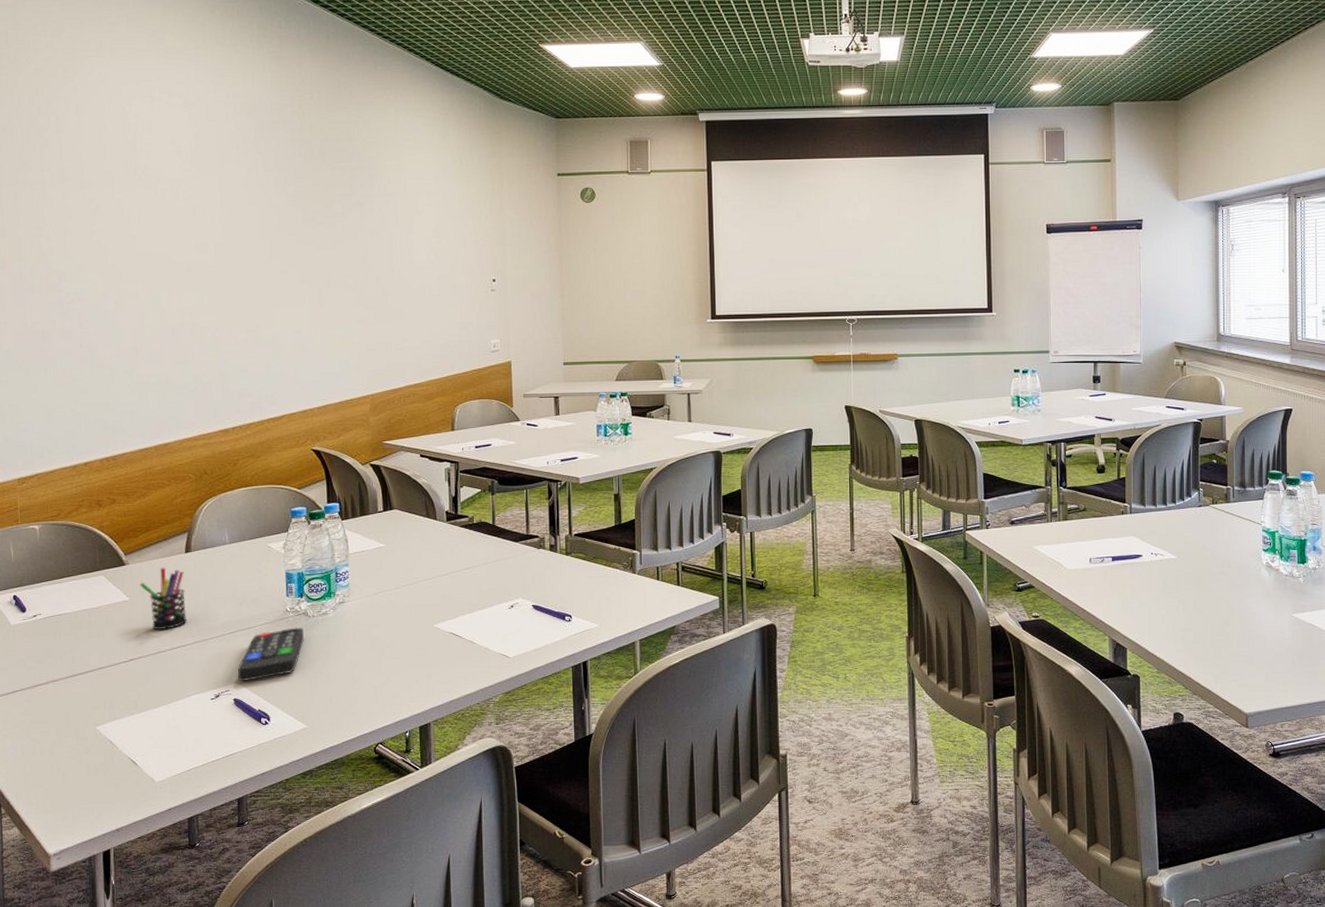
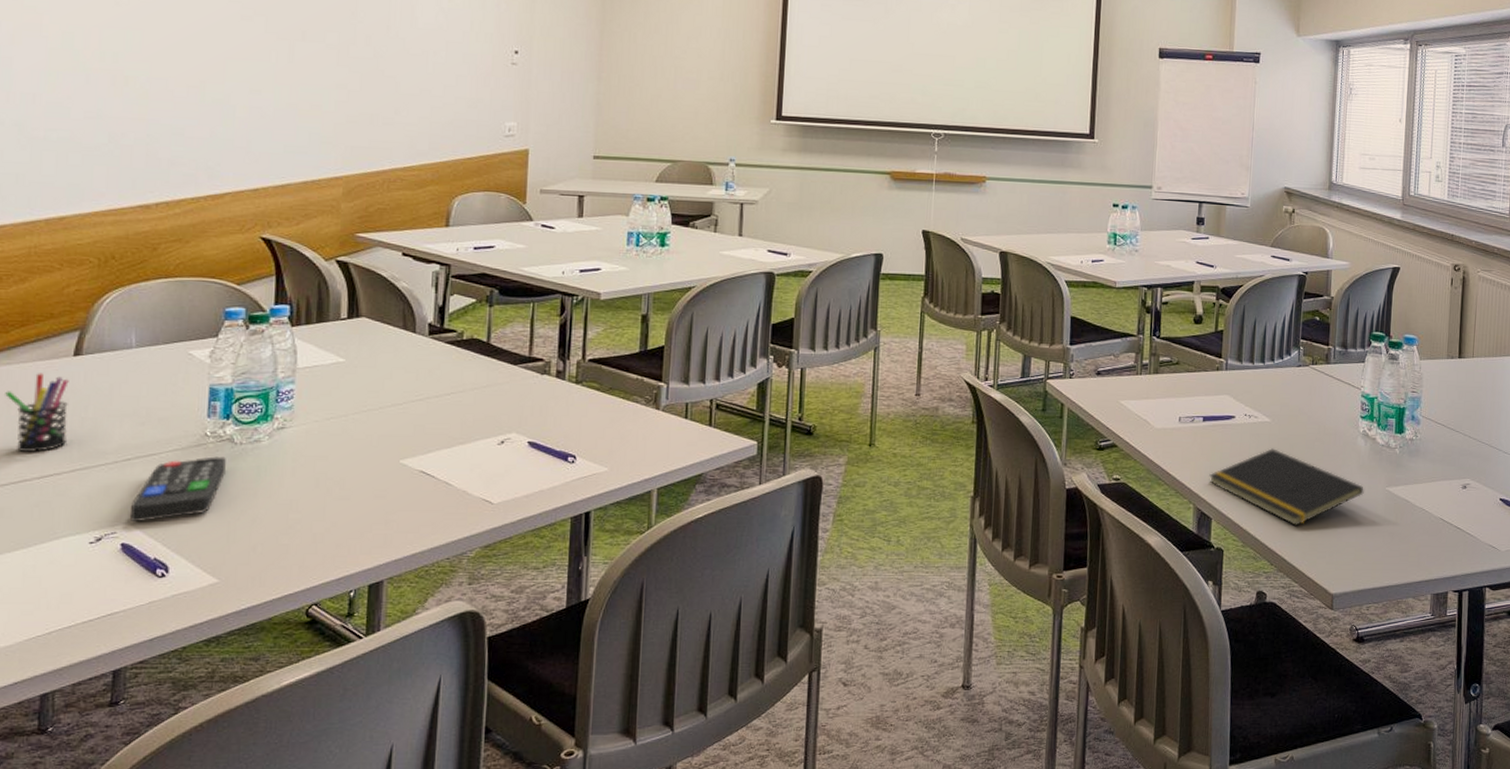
notepad: none [1121,583,1271,652] -> present [1209,448,1364,526]

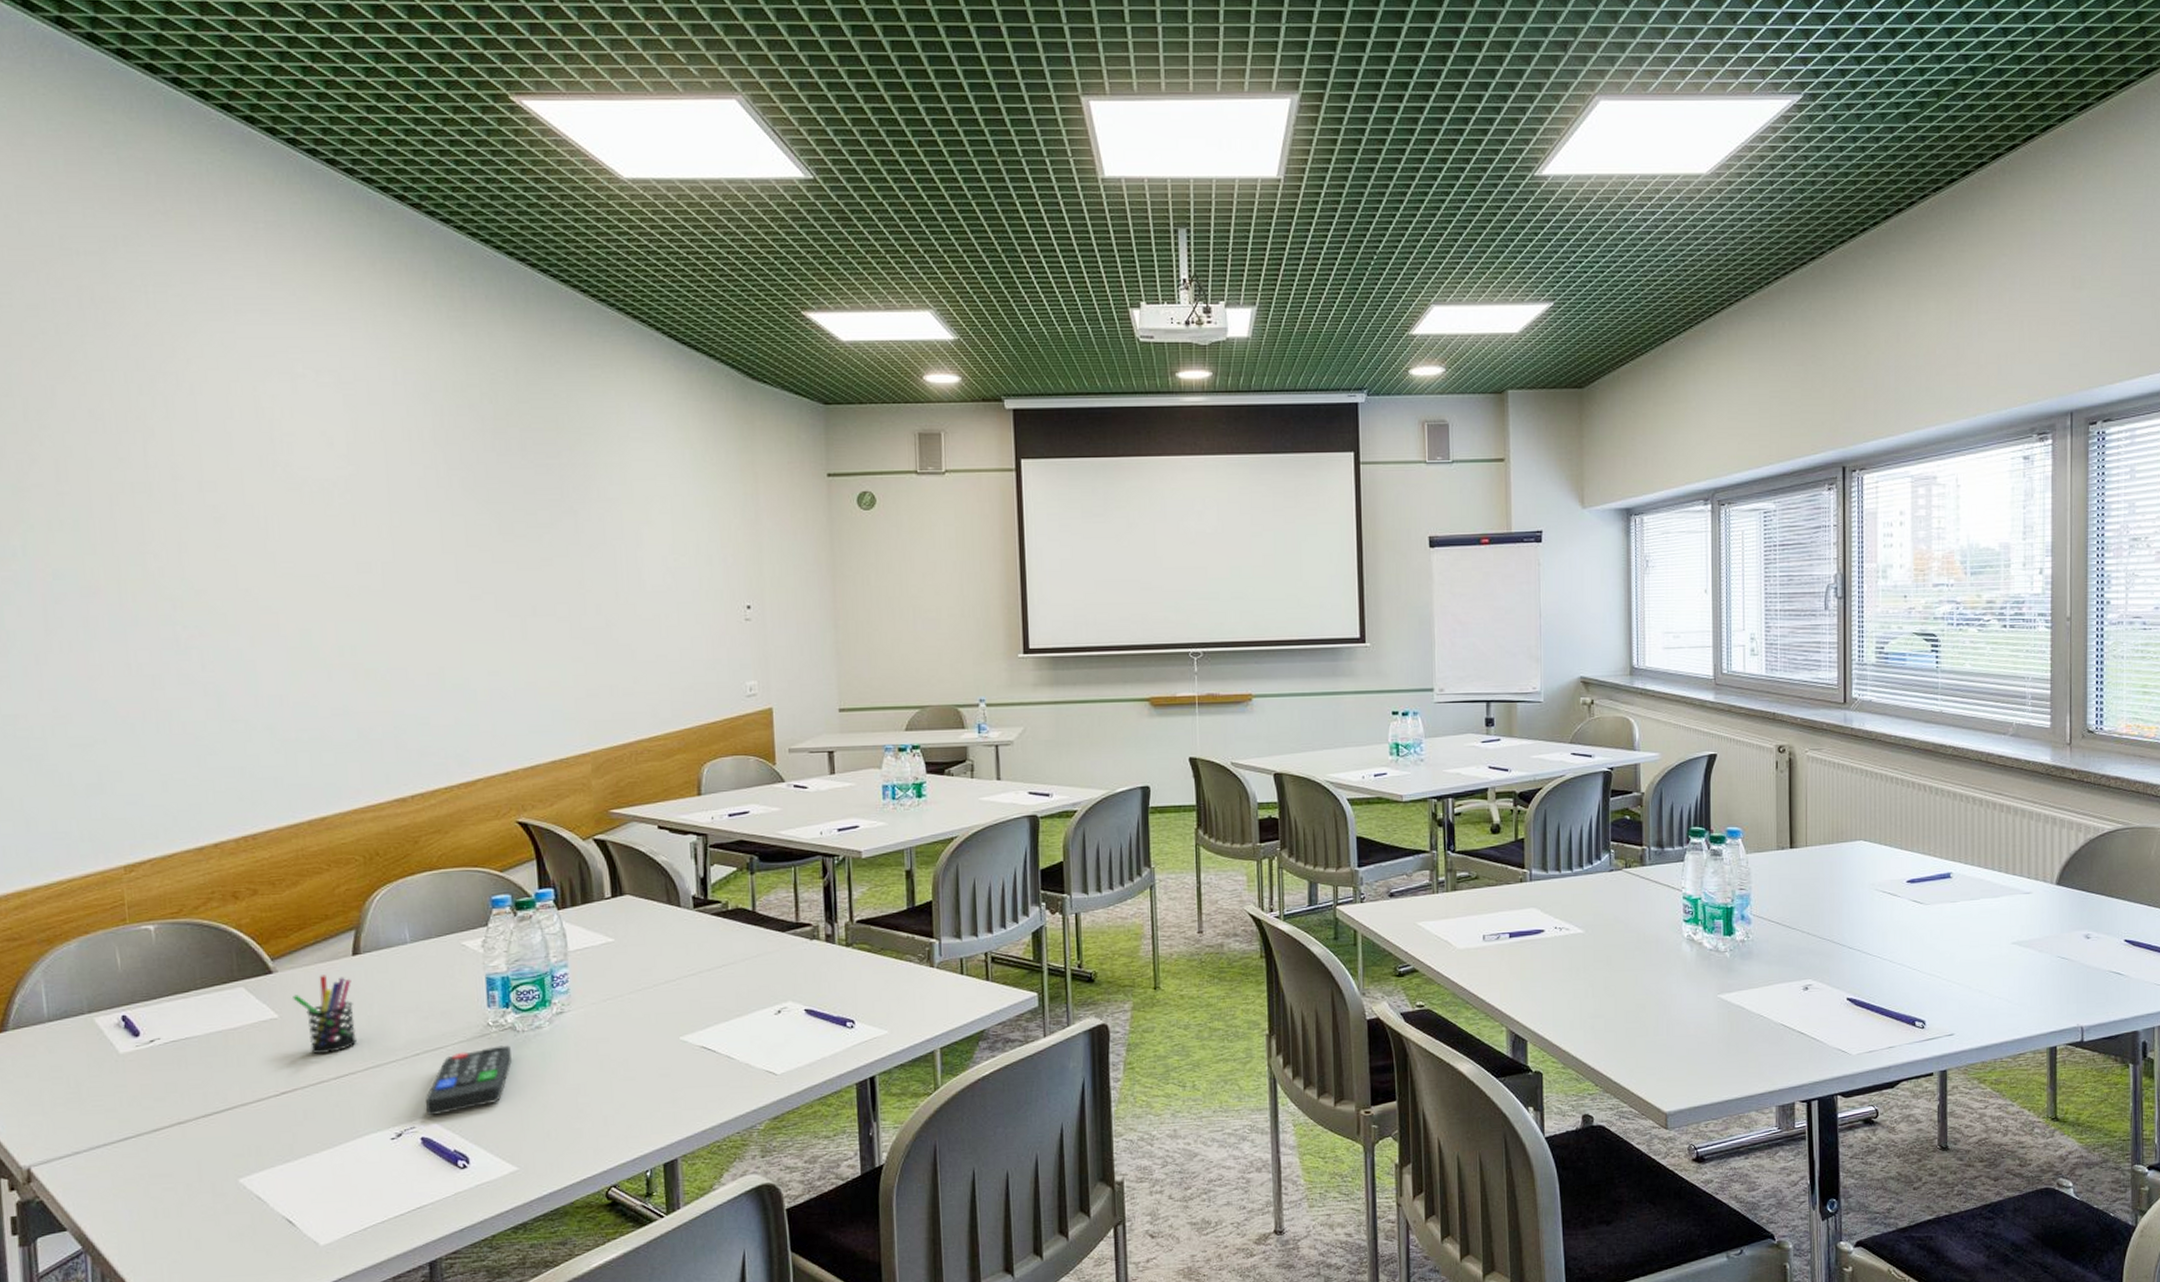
notepad: present [1209,448,1364,526] -> none [1521,961,1693,1043]

